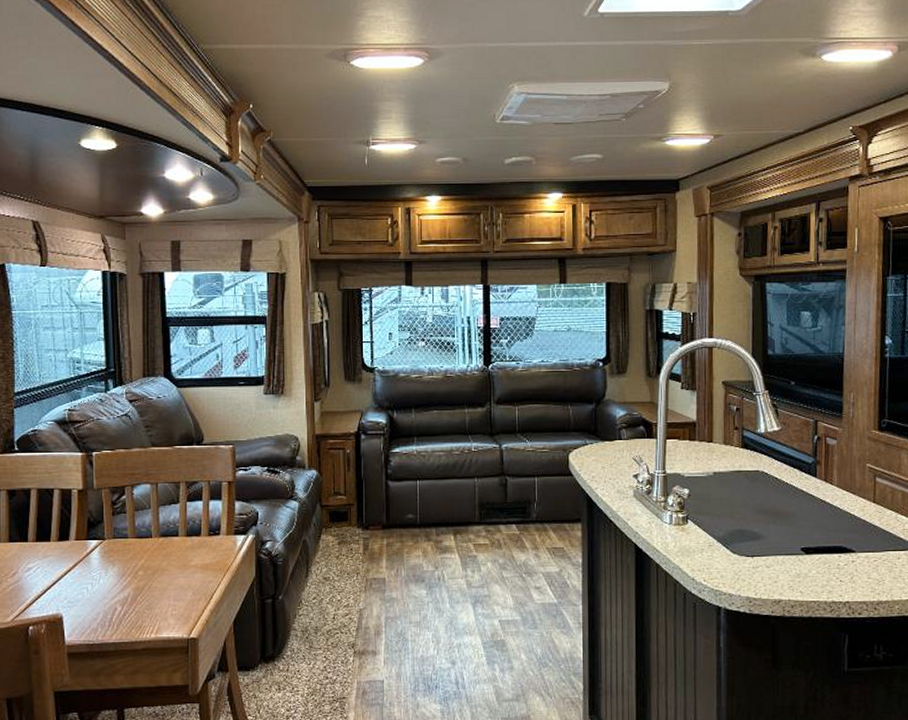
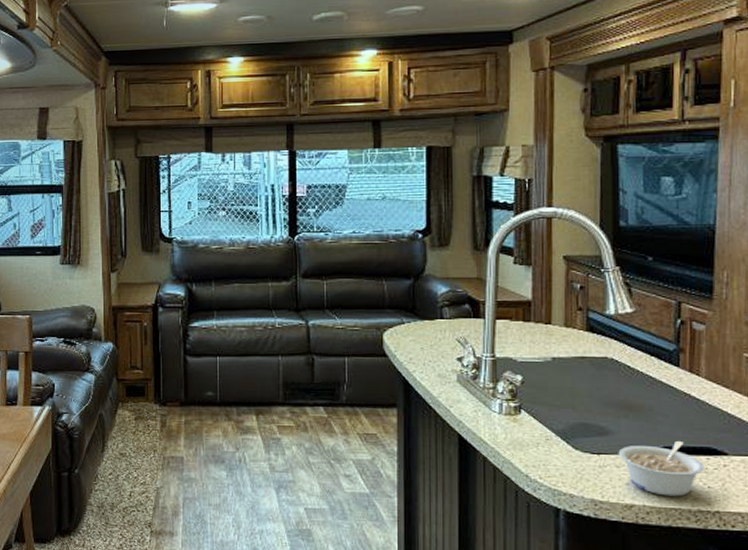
legume: none [768,541,837,591] -> present [618,440,704,497]

